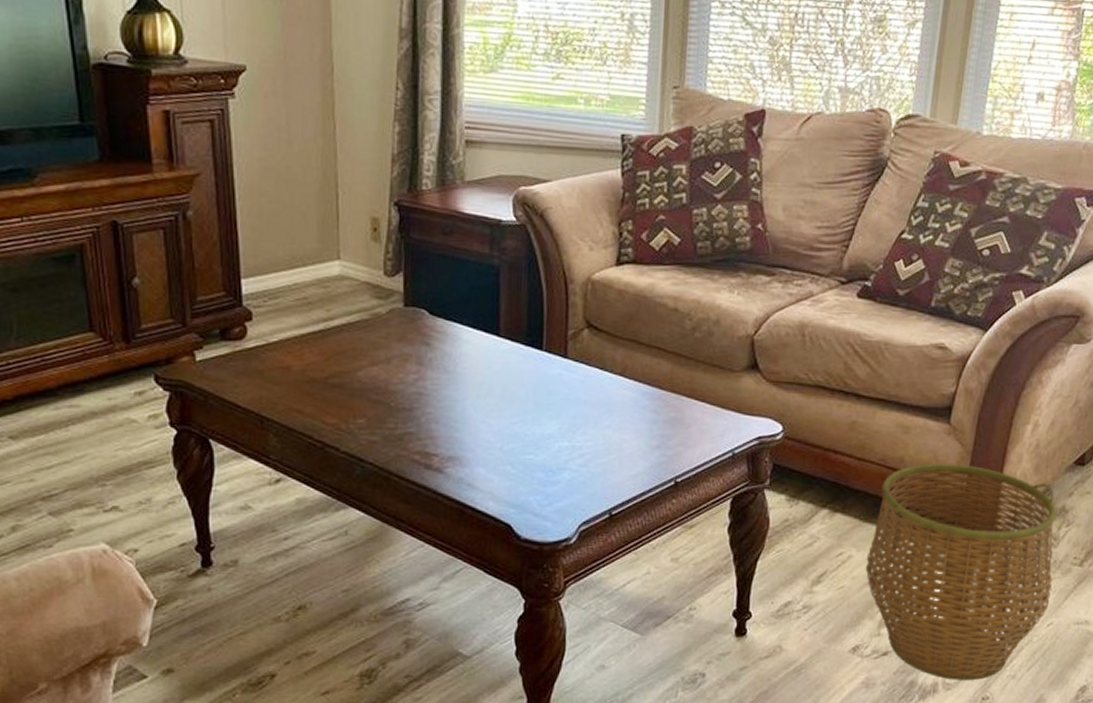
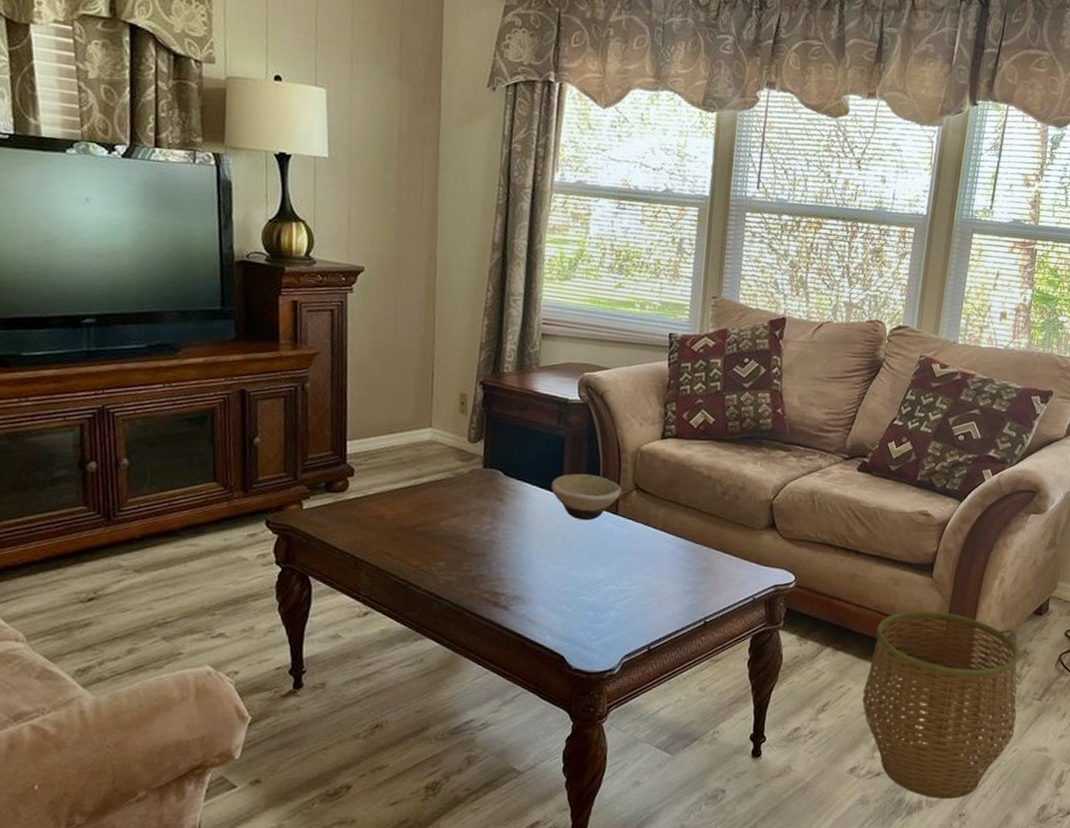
bowl: none [486,309,571,366] -> present [551,473,622,521]

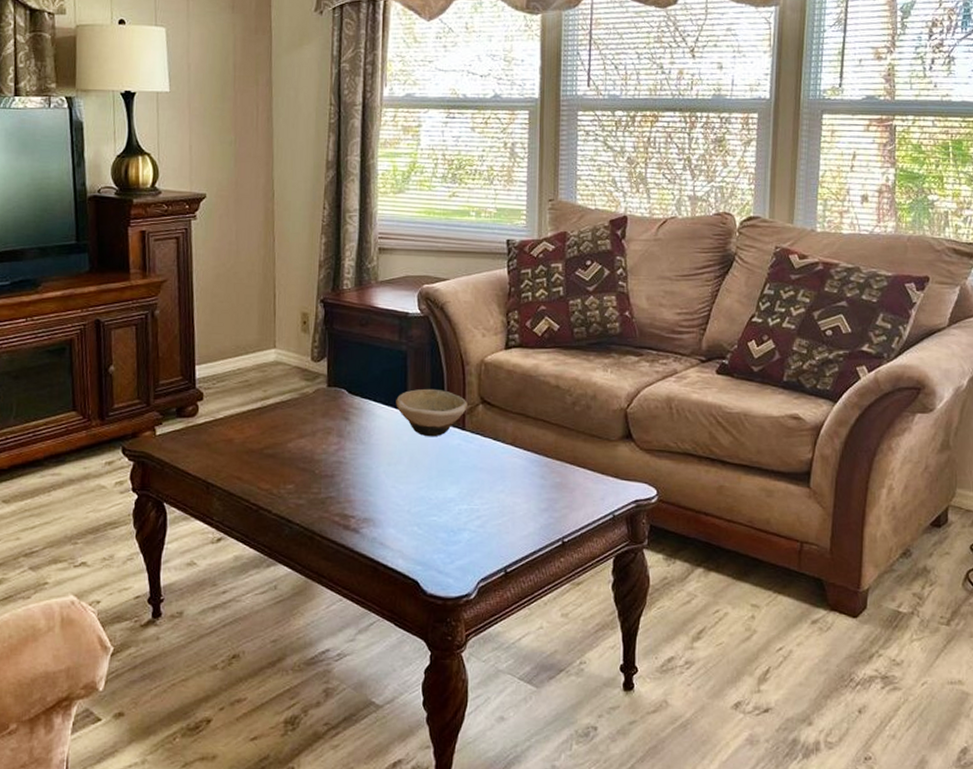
basket: present [862,611,1020,798] -> none [741,525,921,739]

